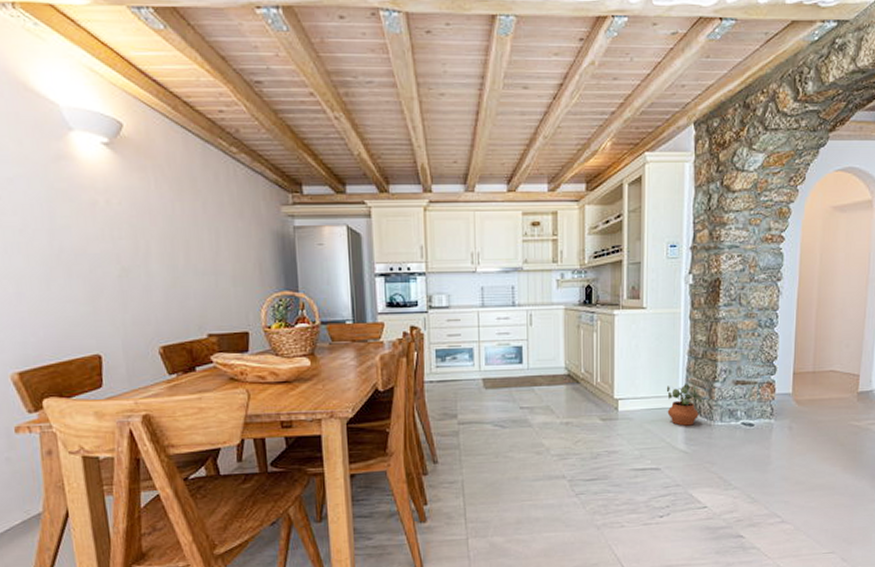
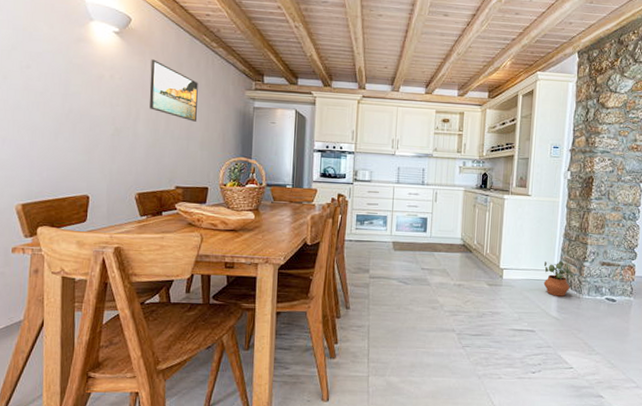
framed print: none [155,175,225,251] -> present [149,59,198,122]

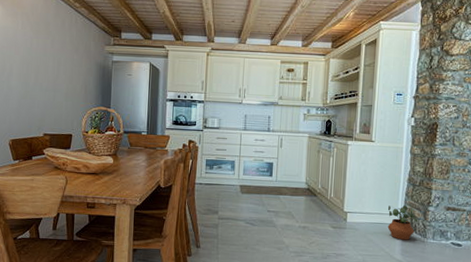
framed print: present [149,59,198,122] -> none [21,20,63,75]

